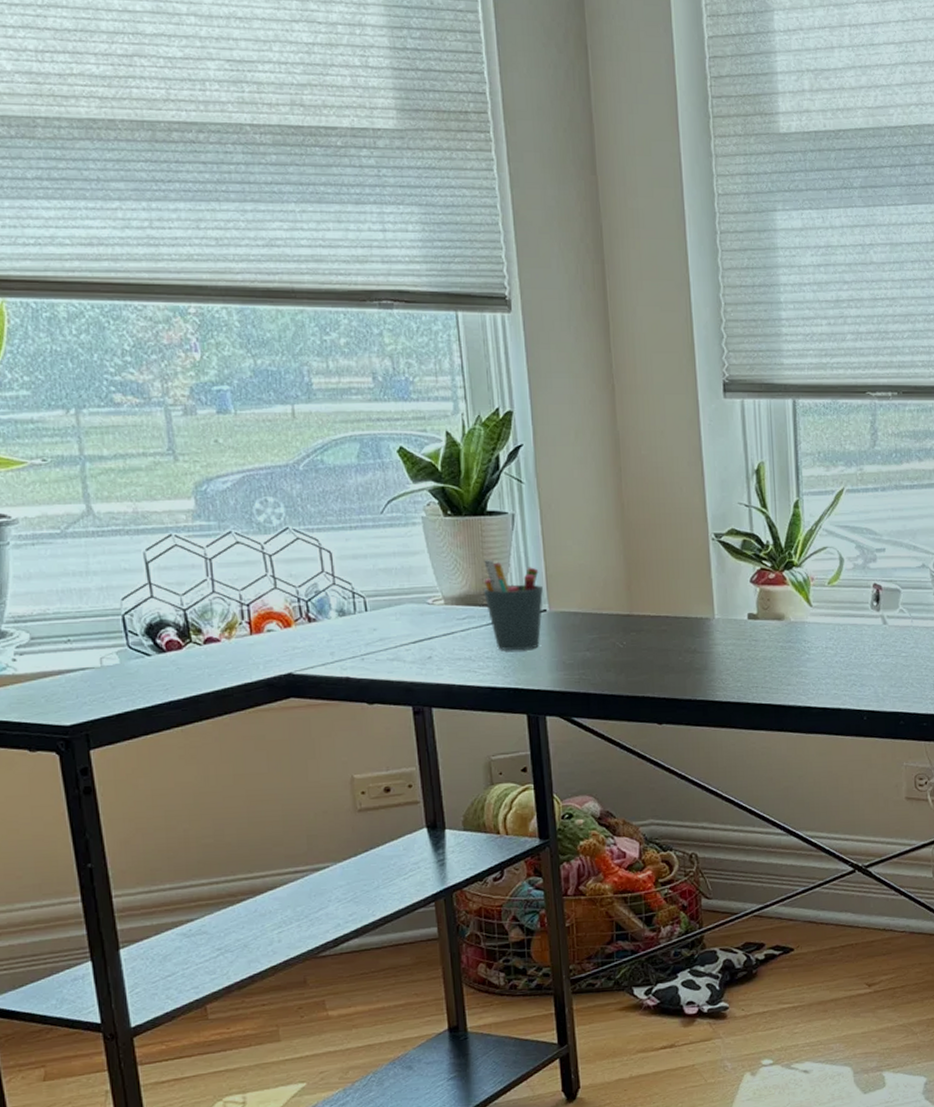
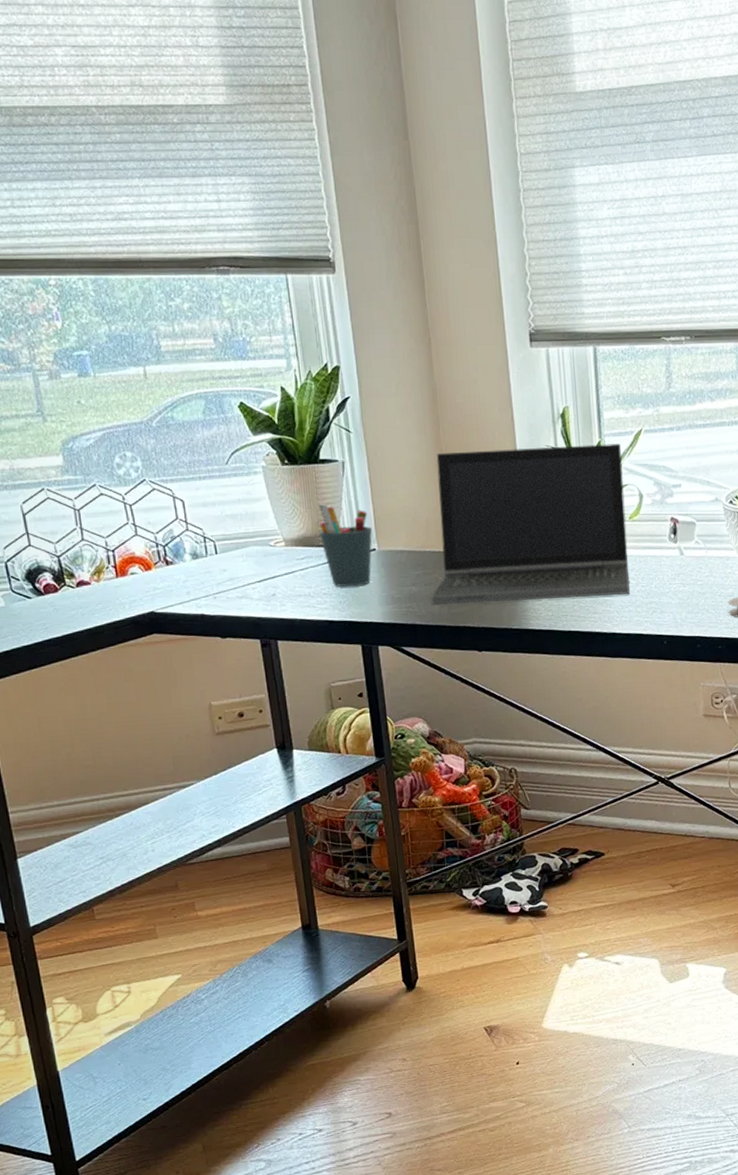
laptop computer: none [607,503,828,673] -> present [431,443,630,606]

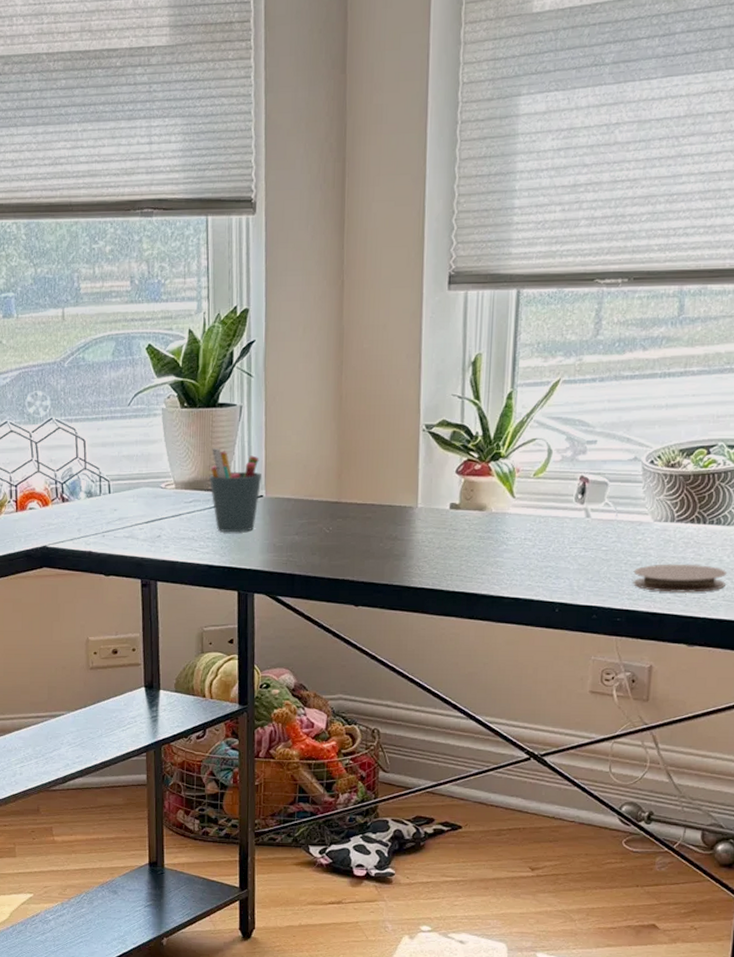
laptop computer: present [431,443,630,606] -> none [313,394,534,557]

